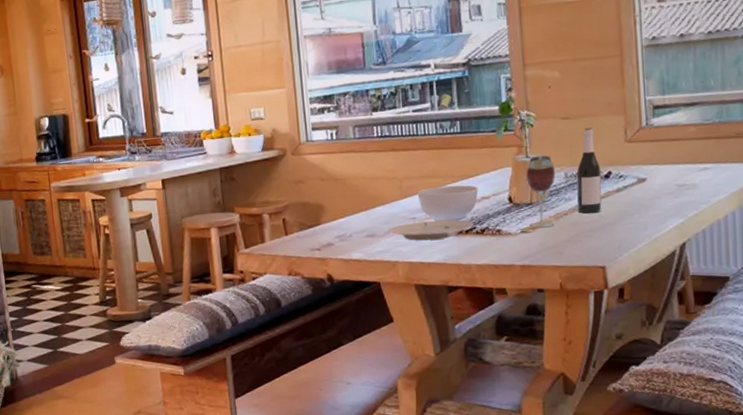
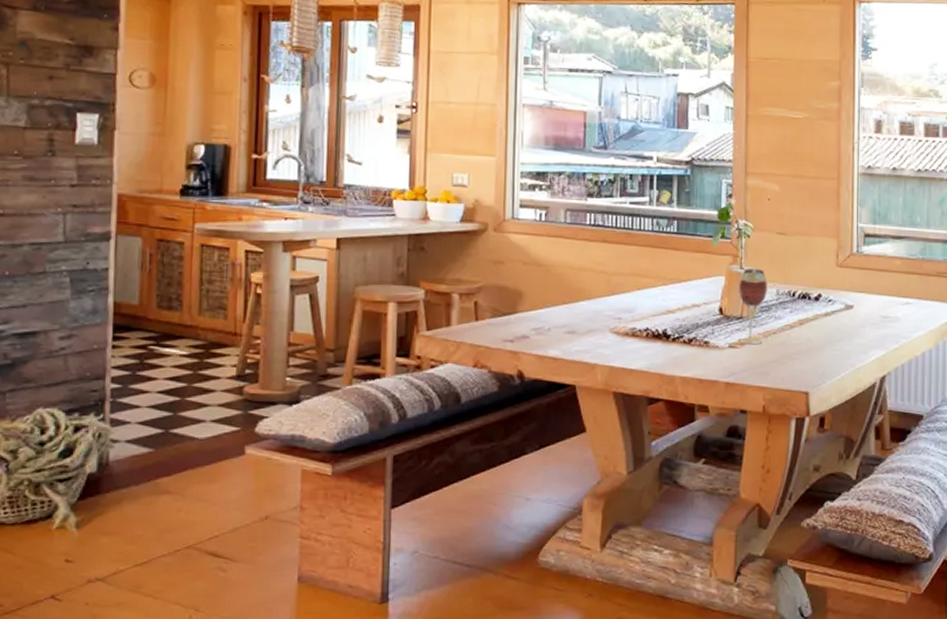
plate: present [388,219,474,241] -> none [590,323,681,345]
bowl: present [417,185,478,222] -> none [626,287,690,327]
wine bottle: present [576,127,602,214] -> none [786,247,812,336]

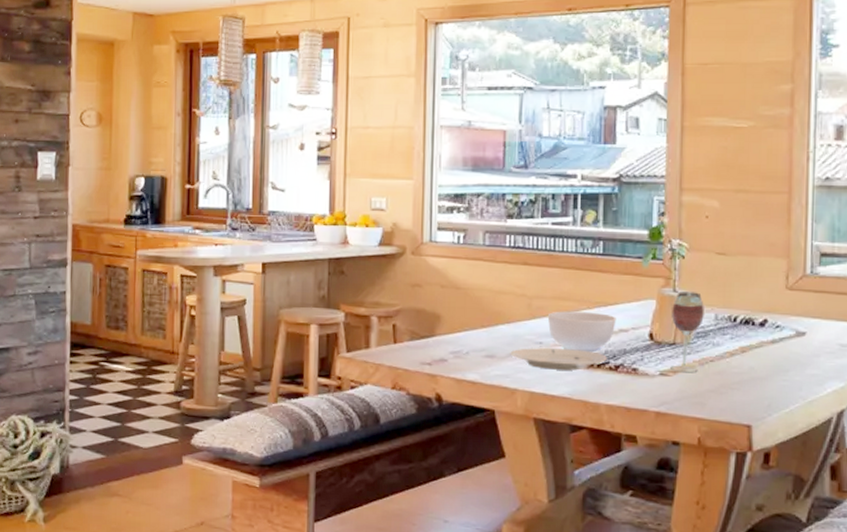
plate: none [590,323,681,345] -> present [510,347,607,371]
bowl: none [626,287,690,327] -> present [547,311,617,353]

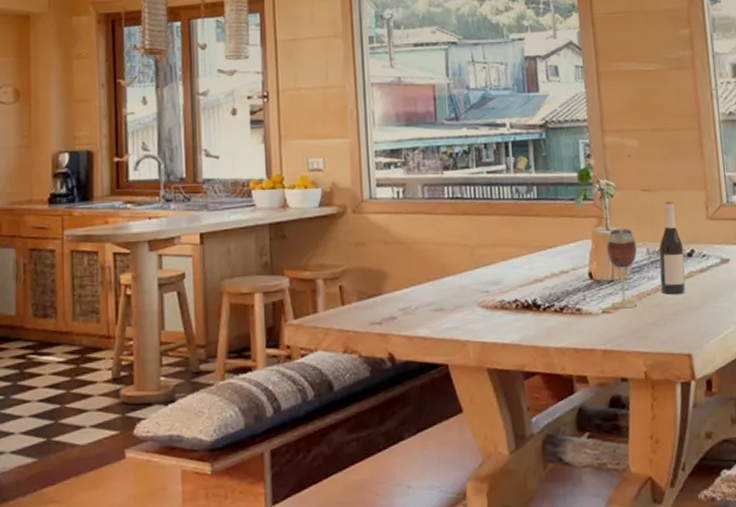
plate: present [510,347,607,371] -> none [458,294,552,318]
bowl: present [547,311,617,353] -> none [491,256,557,297]
wine bottle: none [725,268,756,364] -> present [658,202,686,295]

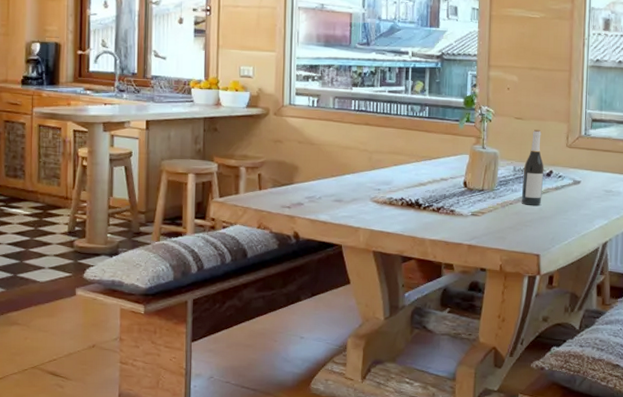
wineglass: present [607,228,637,309] -> none [479,148,506,214]

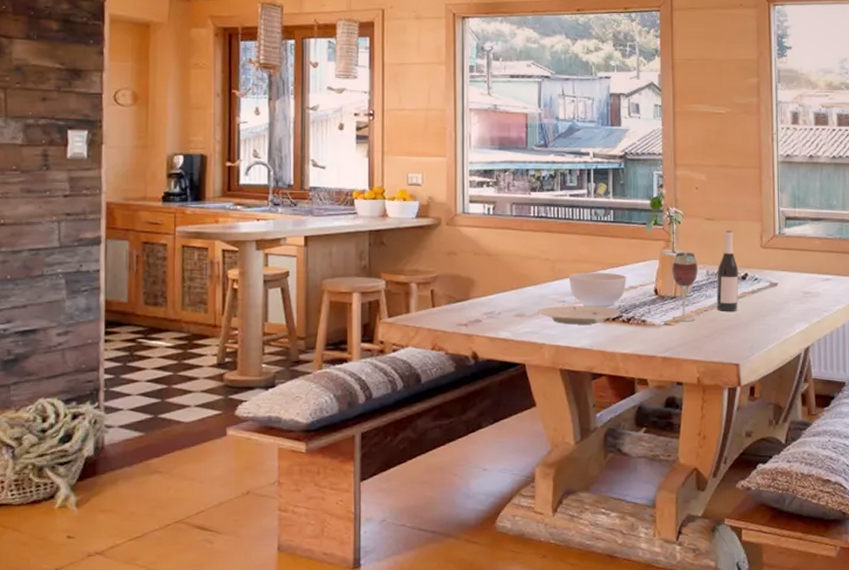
plate: none [354,193,431,212] -> present [537,305,620,325]
bowl: none [384,163,439,197] -> present [568,272,627,308]
wineglass: none [479,148,506,214] -> present [672,252,698,322]

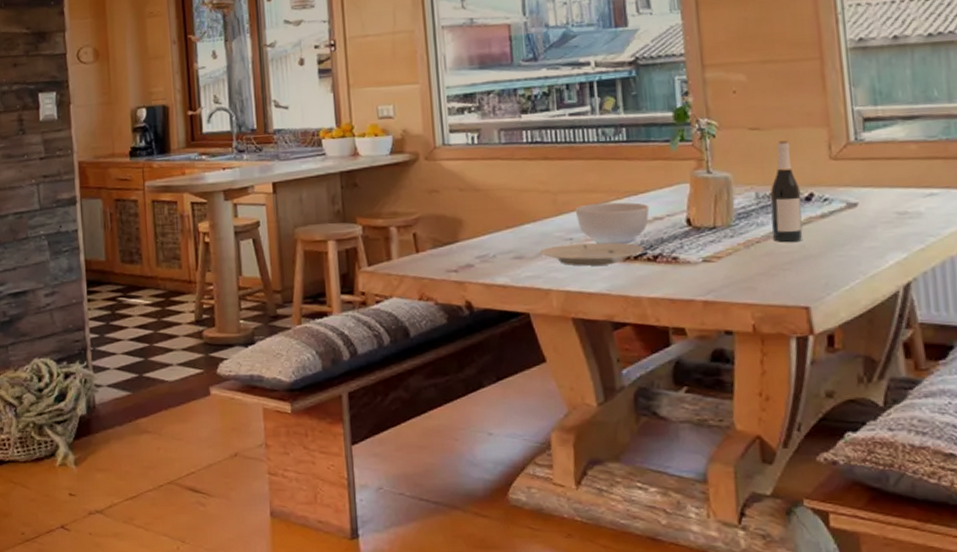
wineglass: present [672,252,698,322] -> none [708,171,744,258]

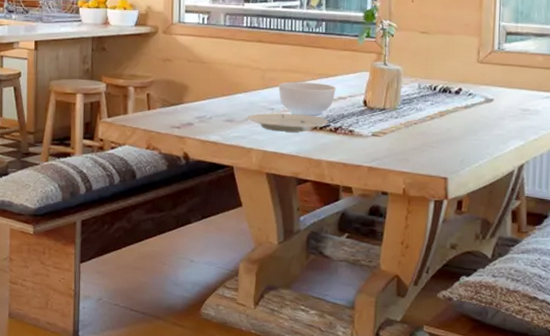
wine bottle: present [770,141,803,243] -> none [426,44,453,126]

